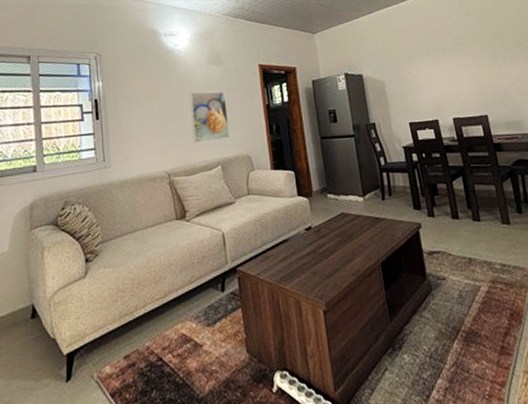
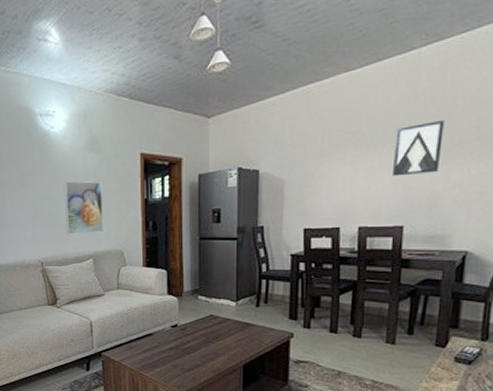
wall art: none [462,30,501,75] -> present [391,119,445,177]

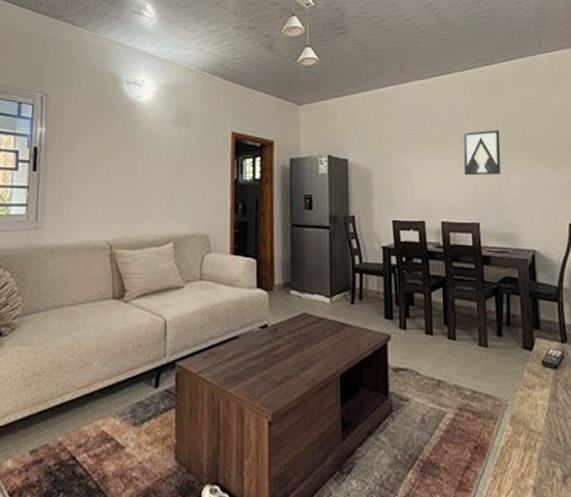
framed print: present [63,180,103,235] -> none [144,153,189,214]

